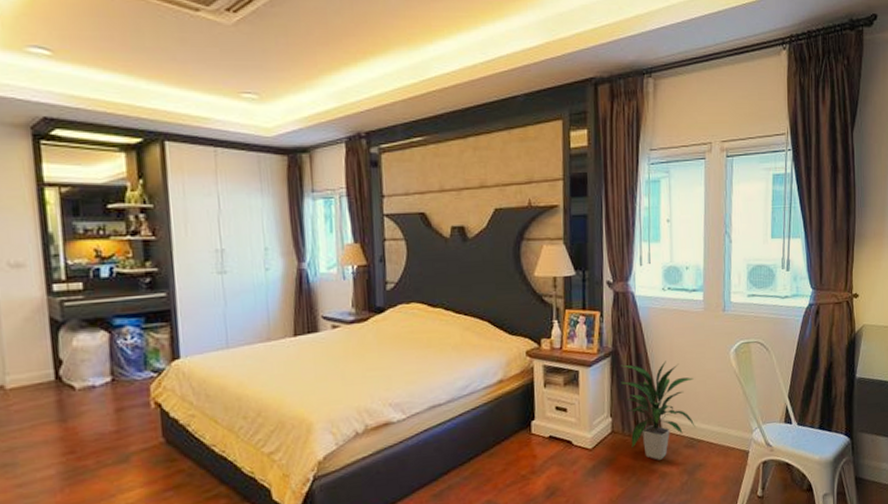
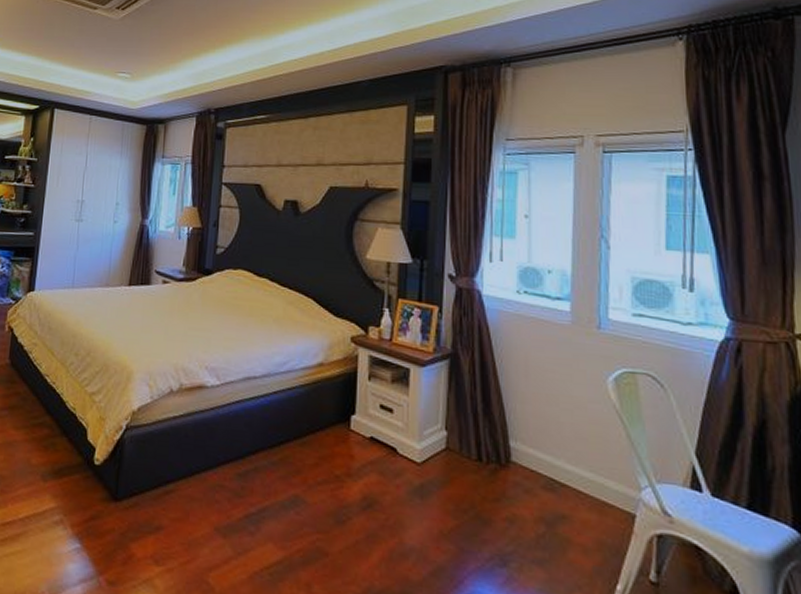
indoor plant: present [621,360,695,460] -> none [460,371,557,497]

